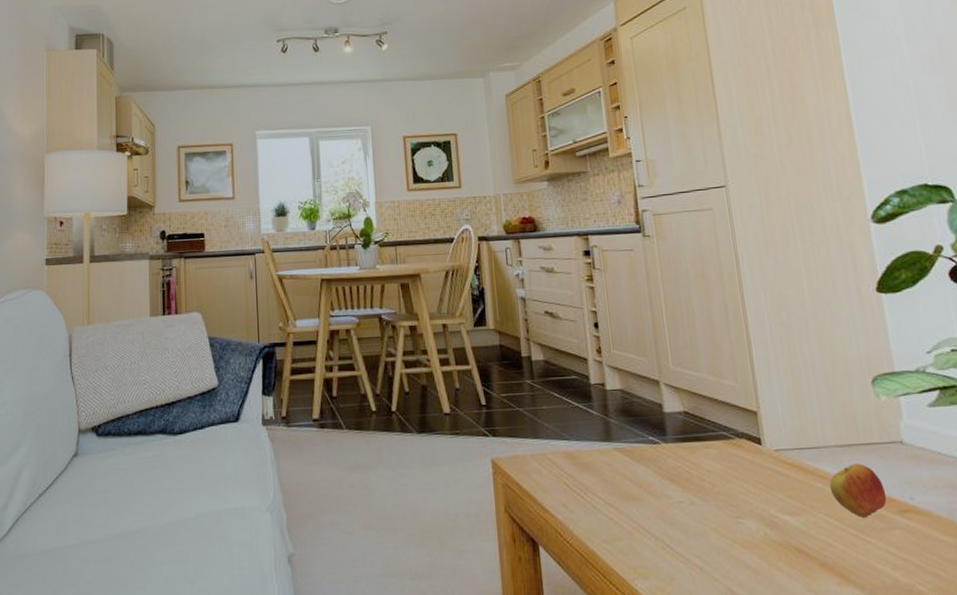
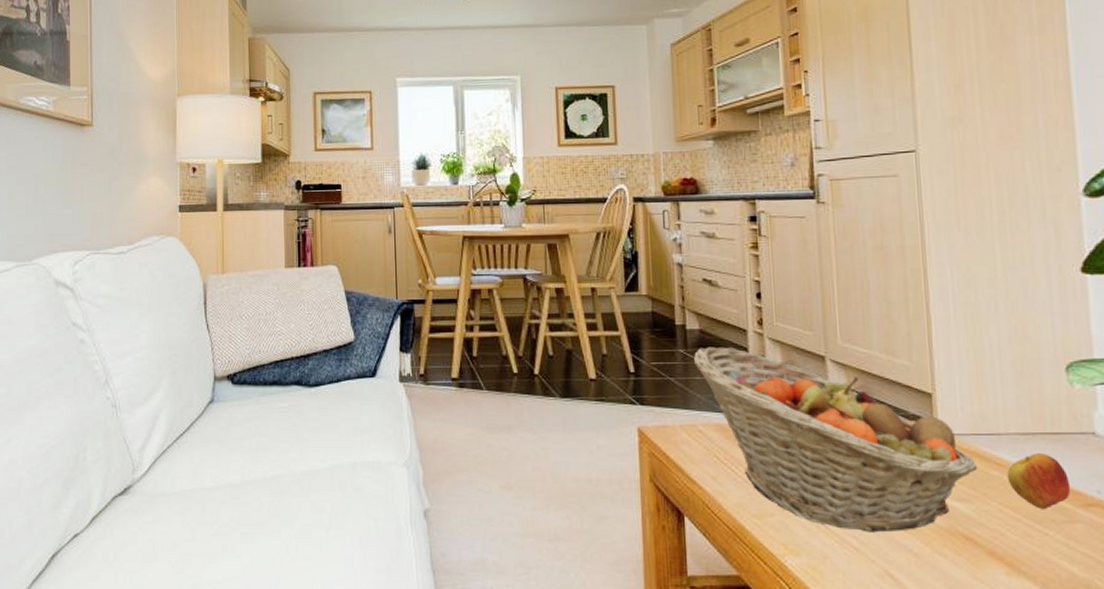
fruit basket: none [539,376,803,551] -> present [693,347,977,533]

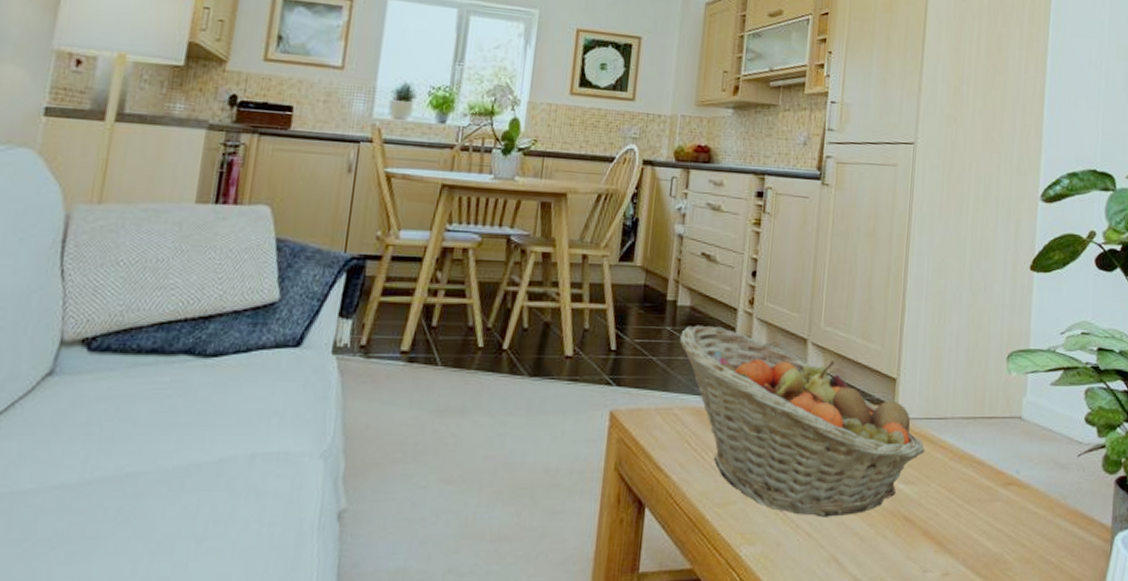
apple: present [1007,453,1071,509] -> none [947,436,997,489]

